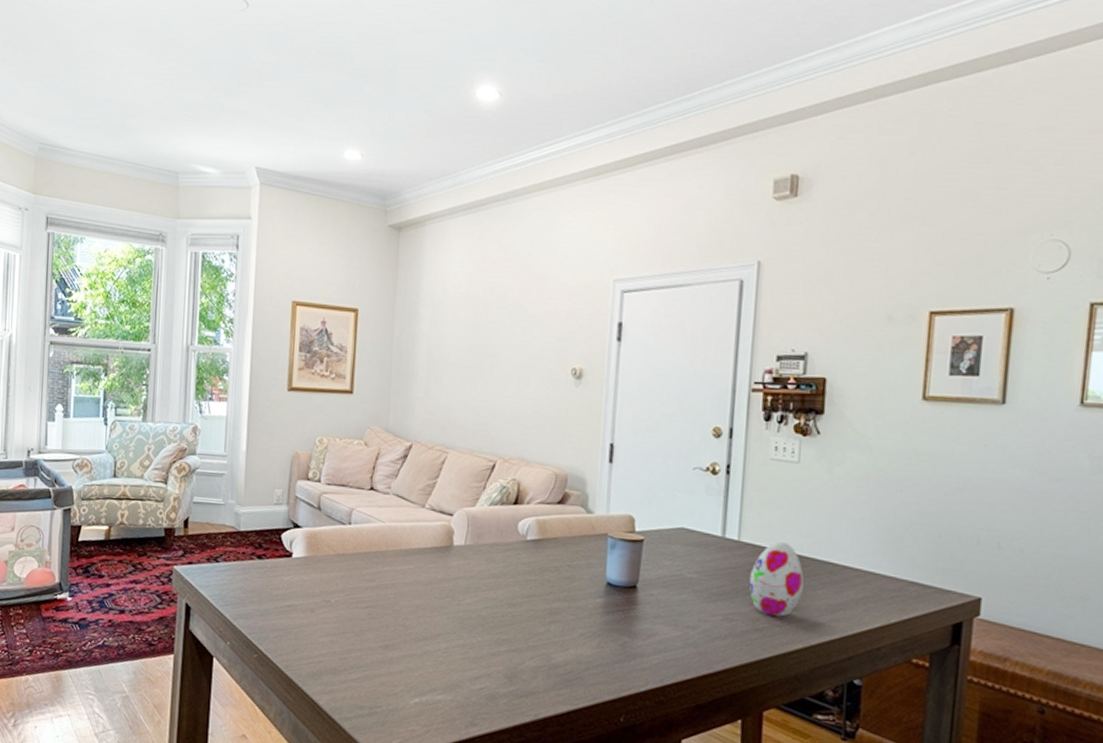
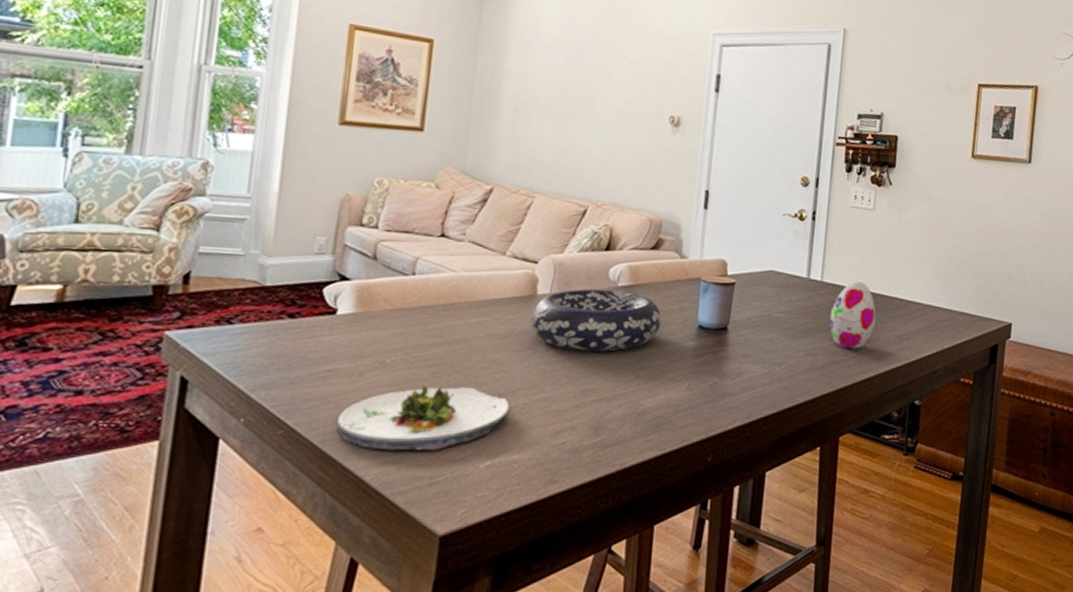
salad plate: none [295,625,434,684] -> present [336,386,511,451]
decorative bowl: none [448,541,570,604] -> present [530,289,662,352]

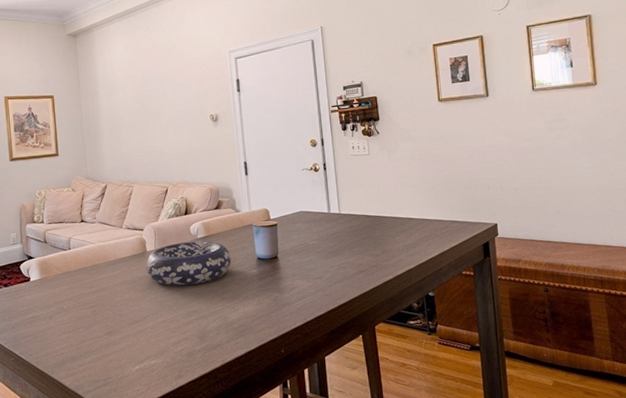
salad plate: present [336,386,511,451] -> none [42,318,144,365]
decorative egg: present [829,281,877,349] -> none [350,209,387,260]

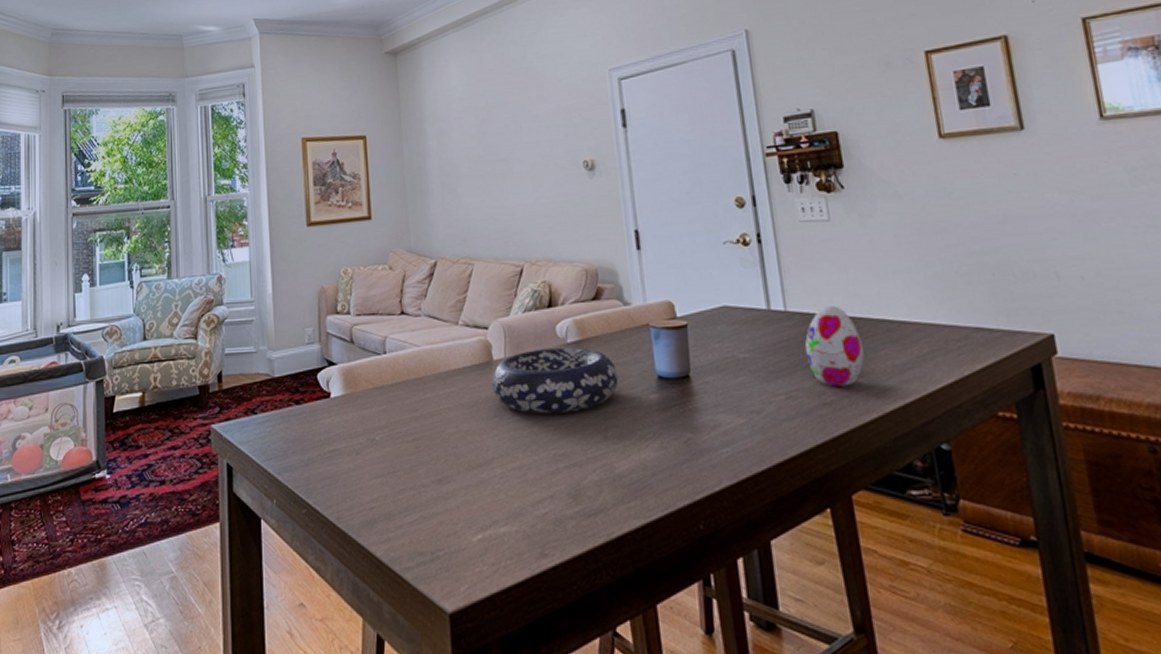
decorative egg: none [350,209,387,260] -> present [804,306,865,387]

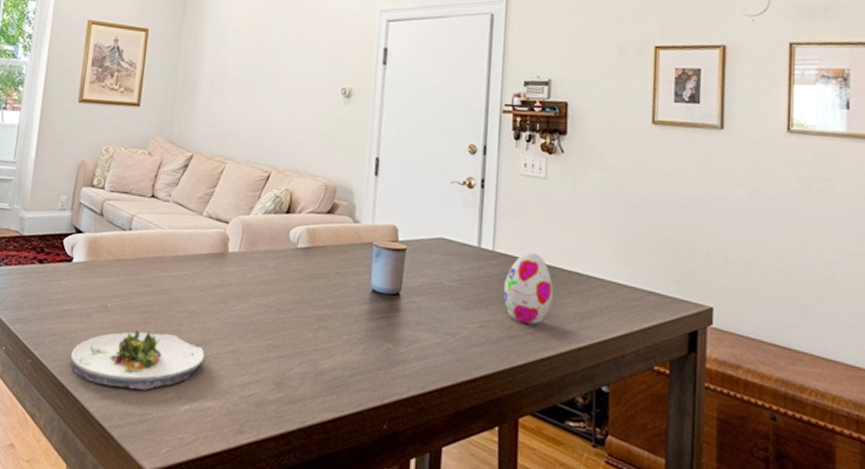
salad plate: none [345,460,490,526] -> present [69,330,206,390]
decorative bowl: present [491,348,619,414] -> none [222,249,338,310]

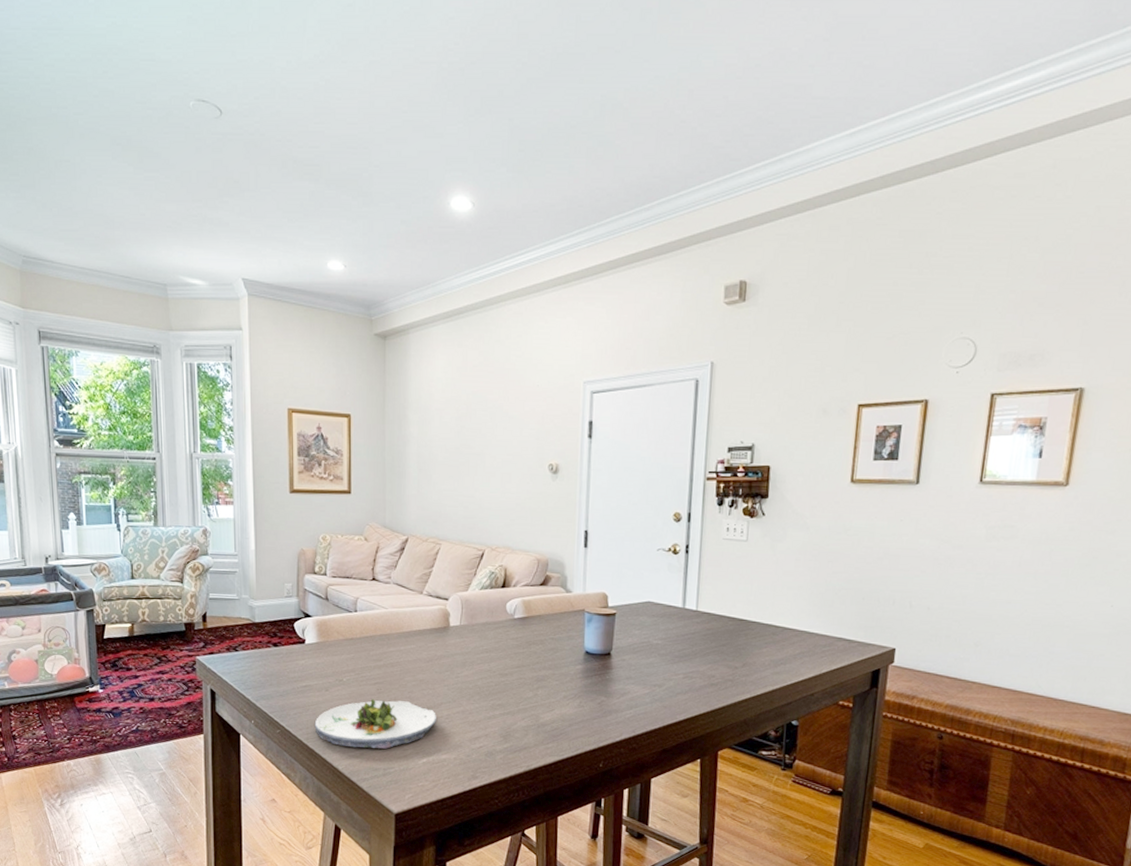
decorative egg: present [503,252,554,325] -> none [705,610,752,673]

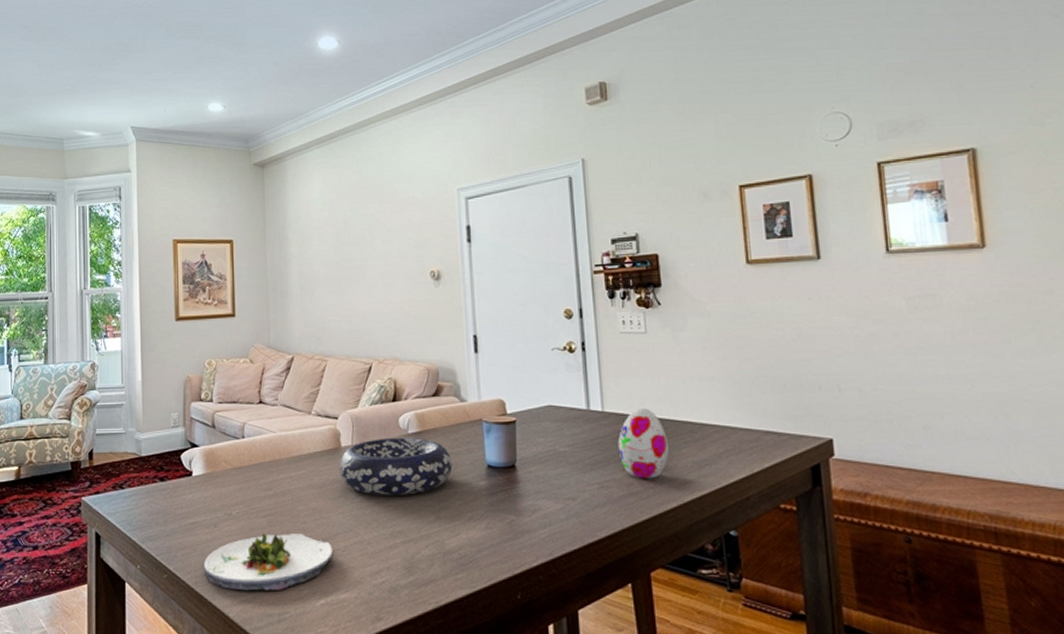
decorative bowl: none [447,621,553,674] -> present [339,438,453,495]
decorative egg: none [705,610,752,673] -> present [617,408,670,479]

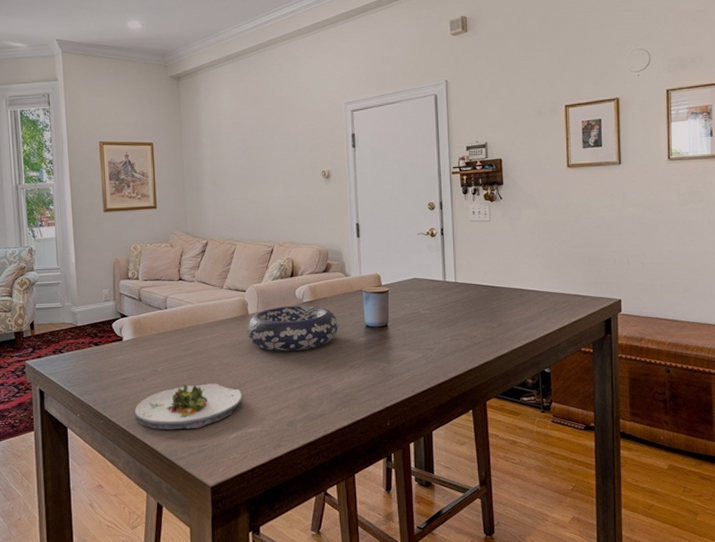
decorative egg: present [617,408,670,479] -> none [466,279,504,332]

